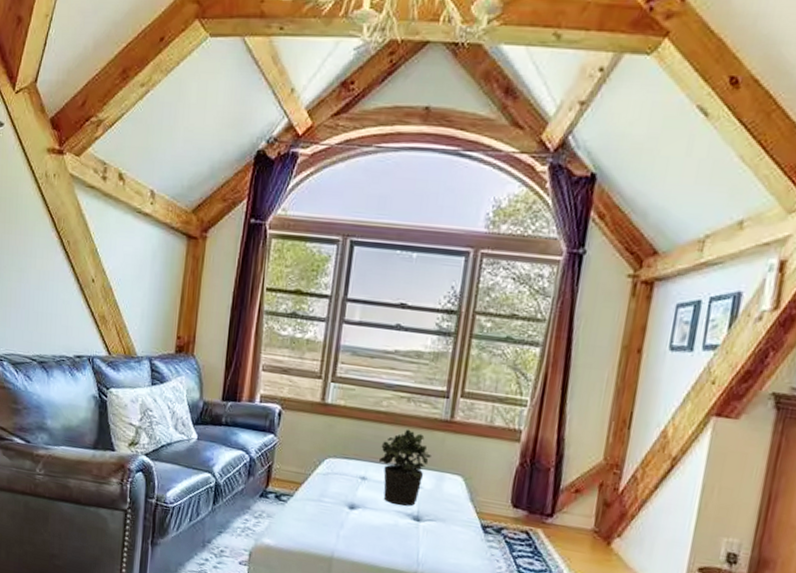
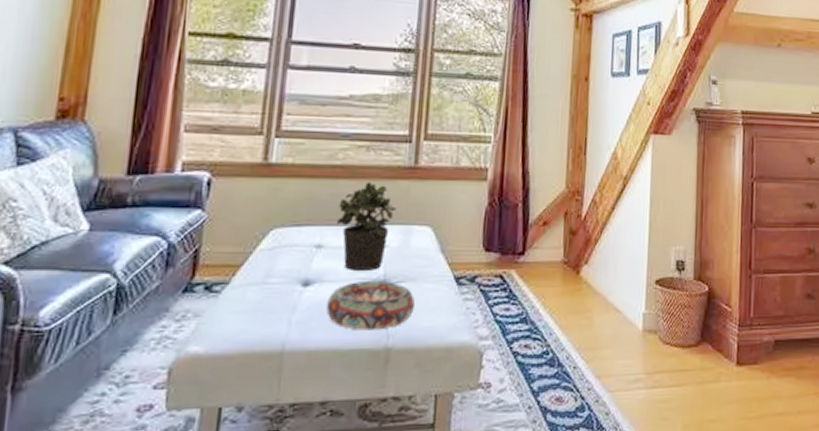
decorative bowl: none [367,513,444,558] -> present [326,281,415,331]

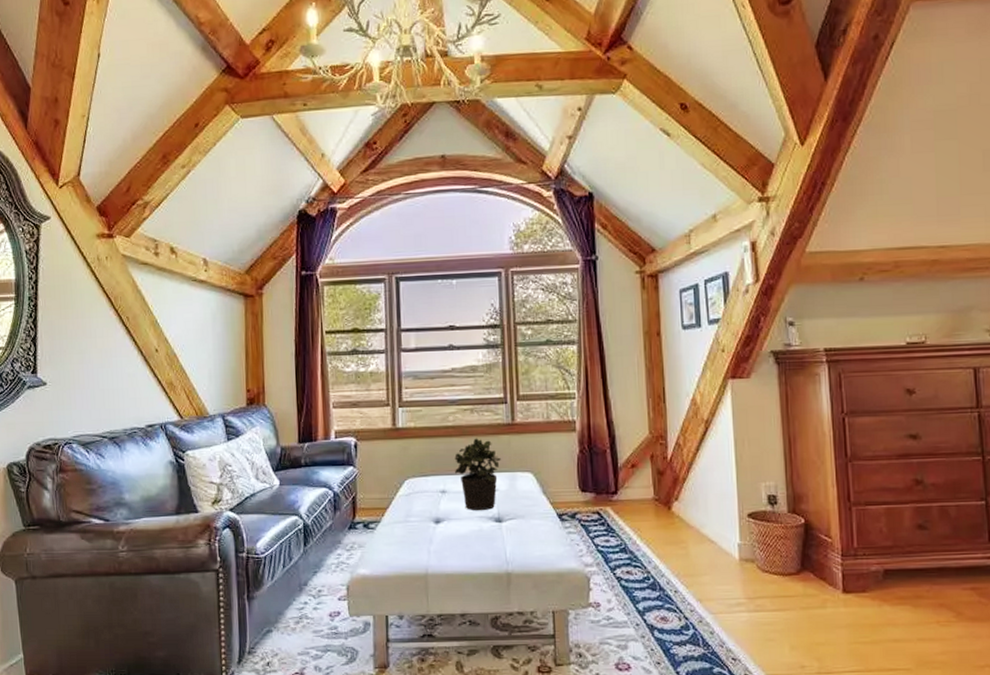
decorative bowl: present [326,281,415,331] -> none [455,519,526,558]

